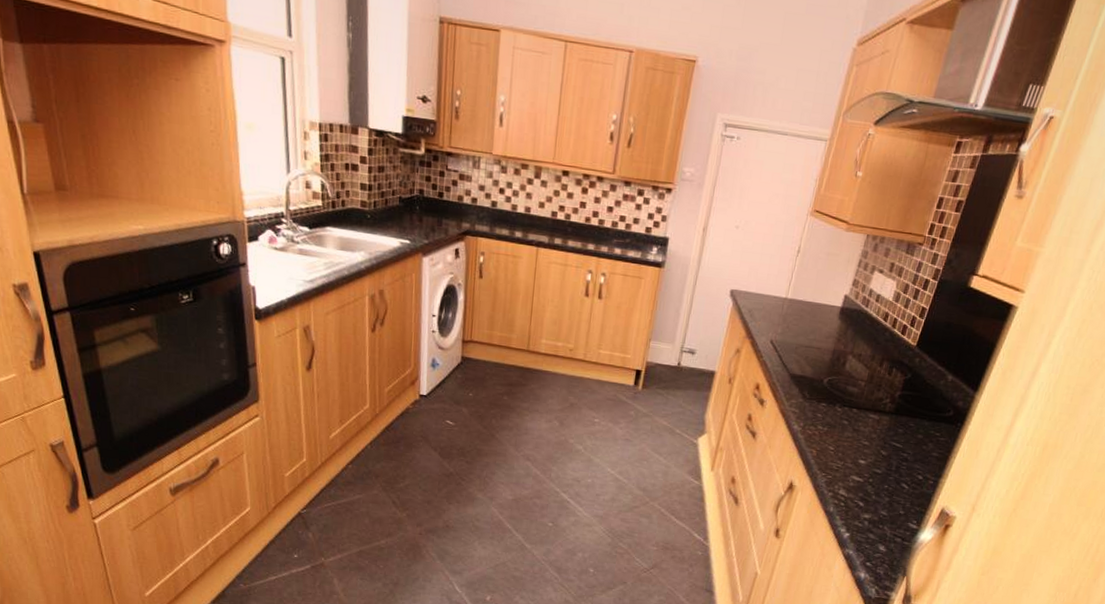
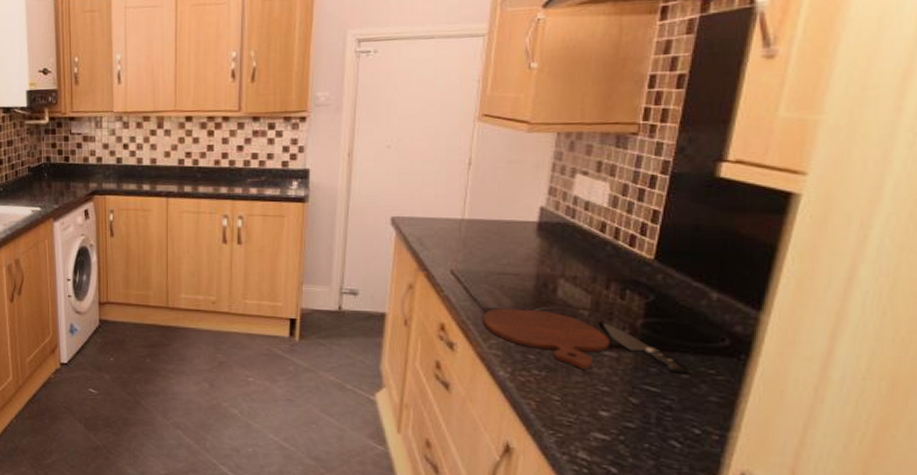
cutting board: none [788,374,876,428] -> present [483,308,610,369]
knife: none [869,391,926,436] -> present [597,322,693,375]

